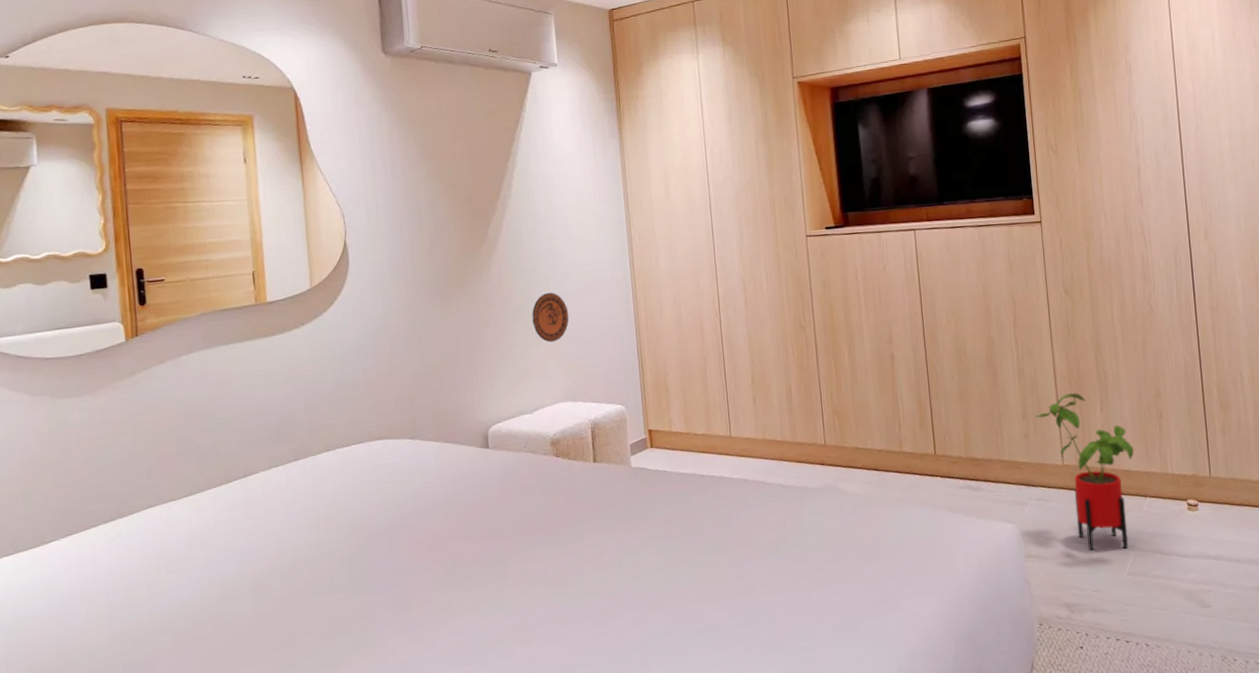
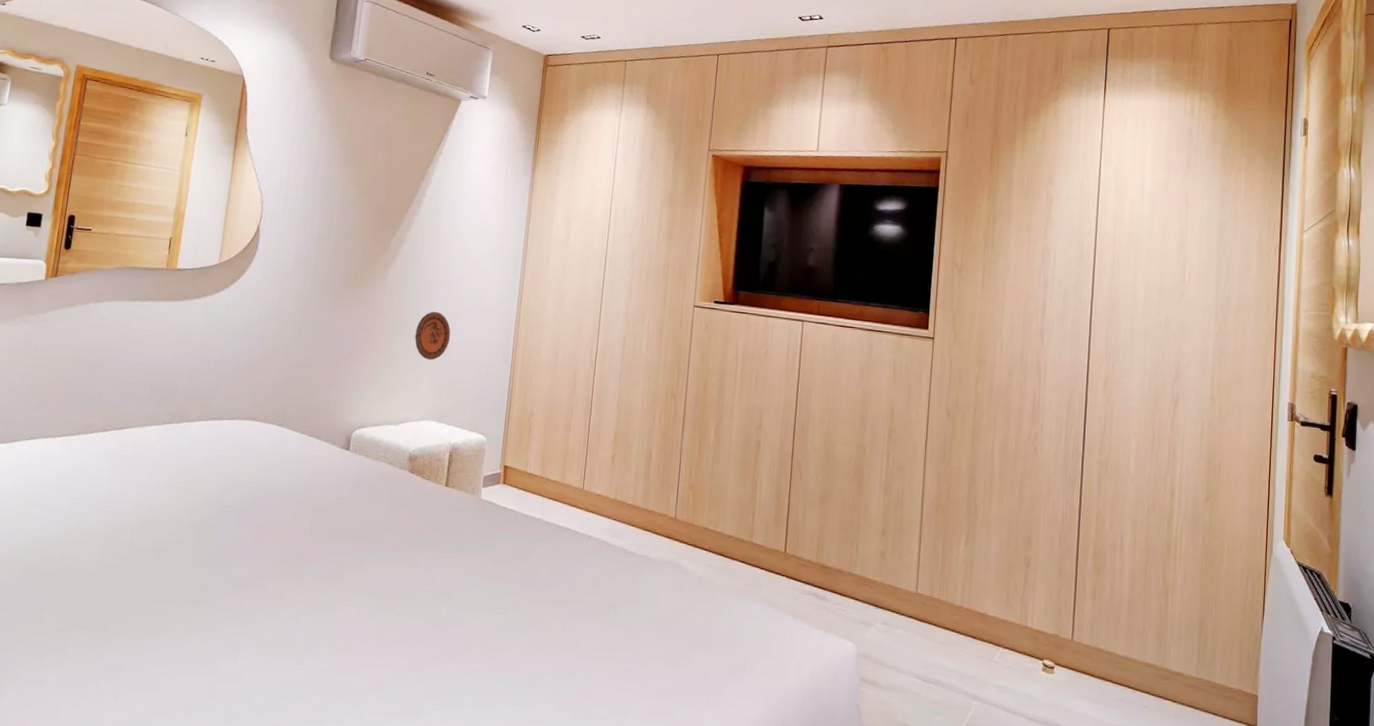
house plant: present [1035,392,1134,551] -> none [895,519,995,697]

